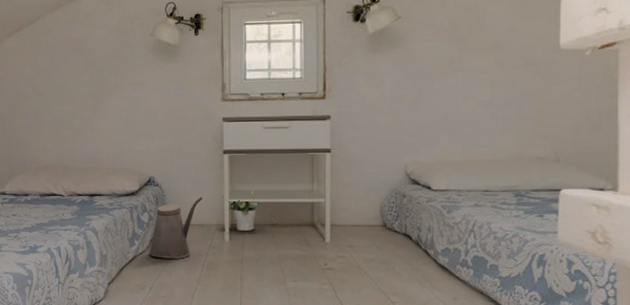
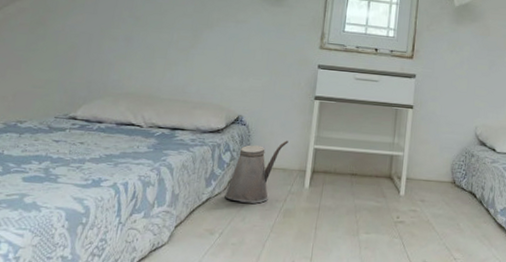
potted plant: present [222,190,260,231] -> none [308,137,343,179]

